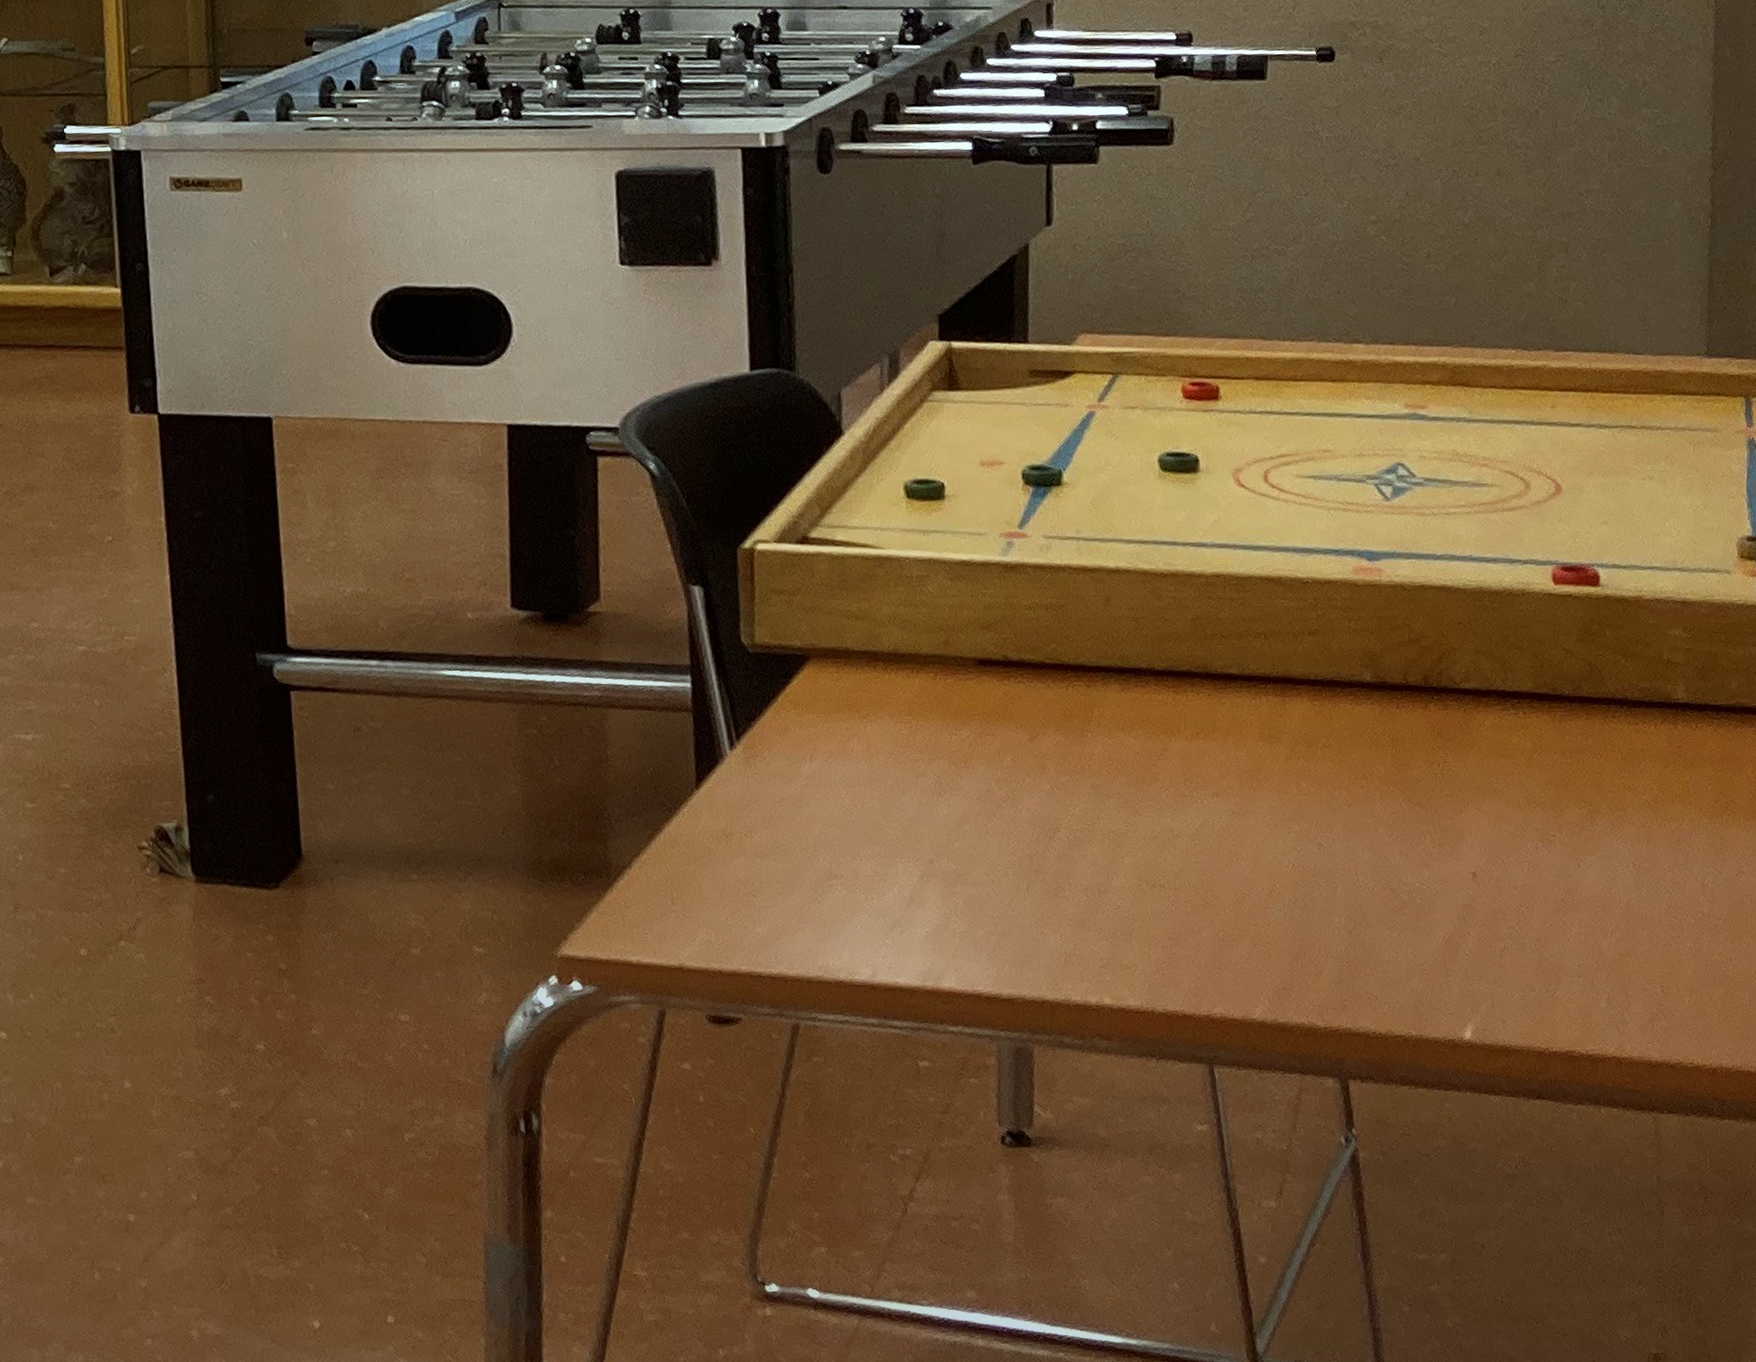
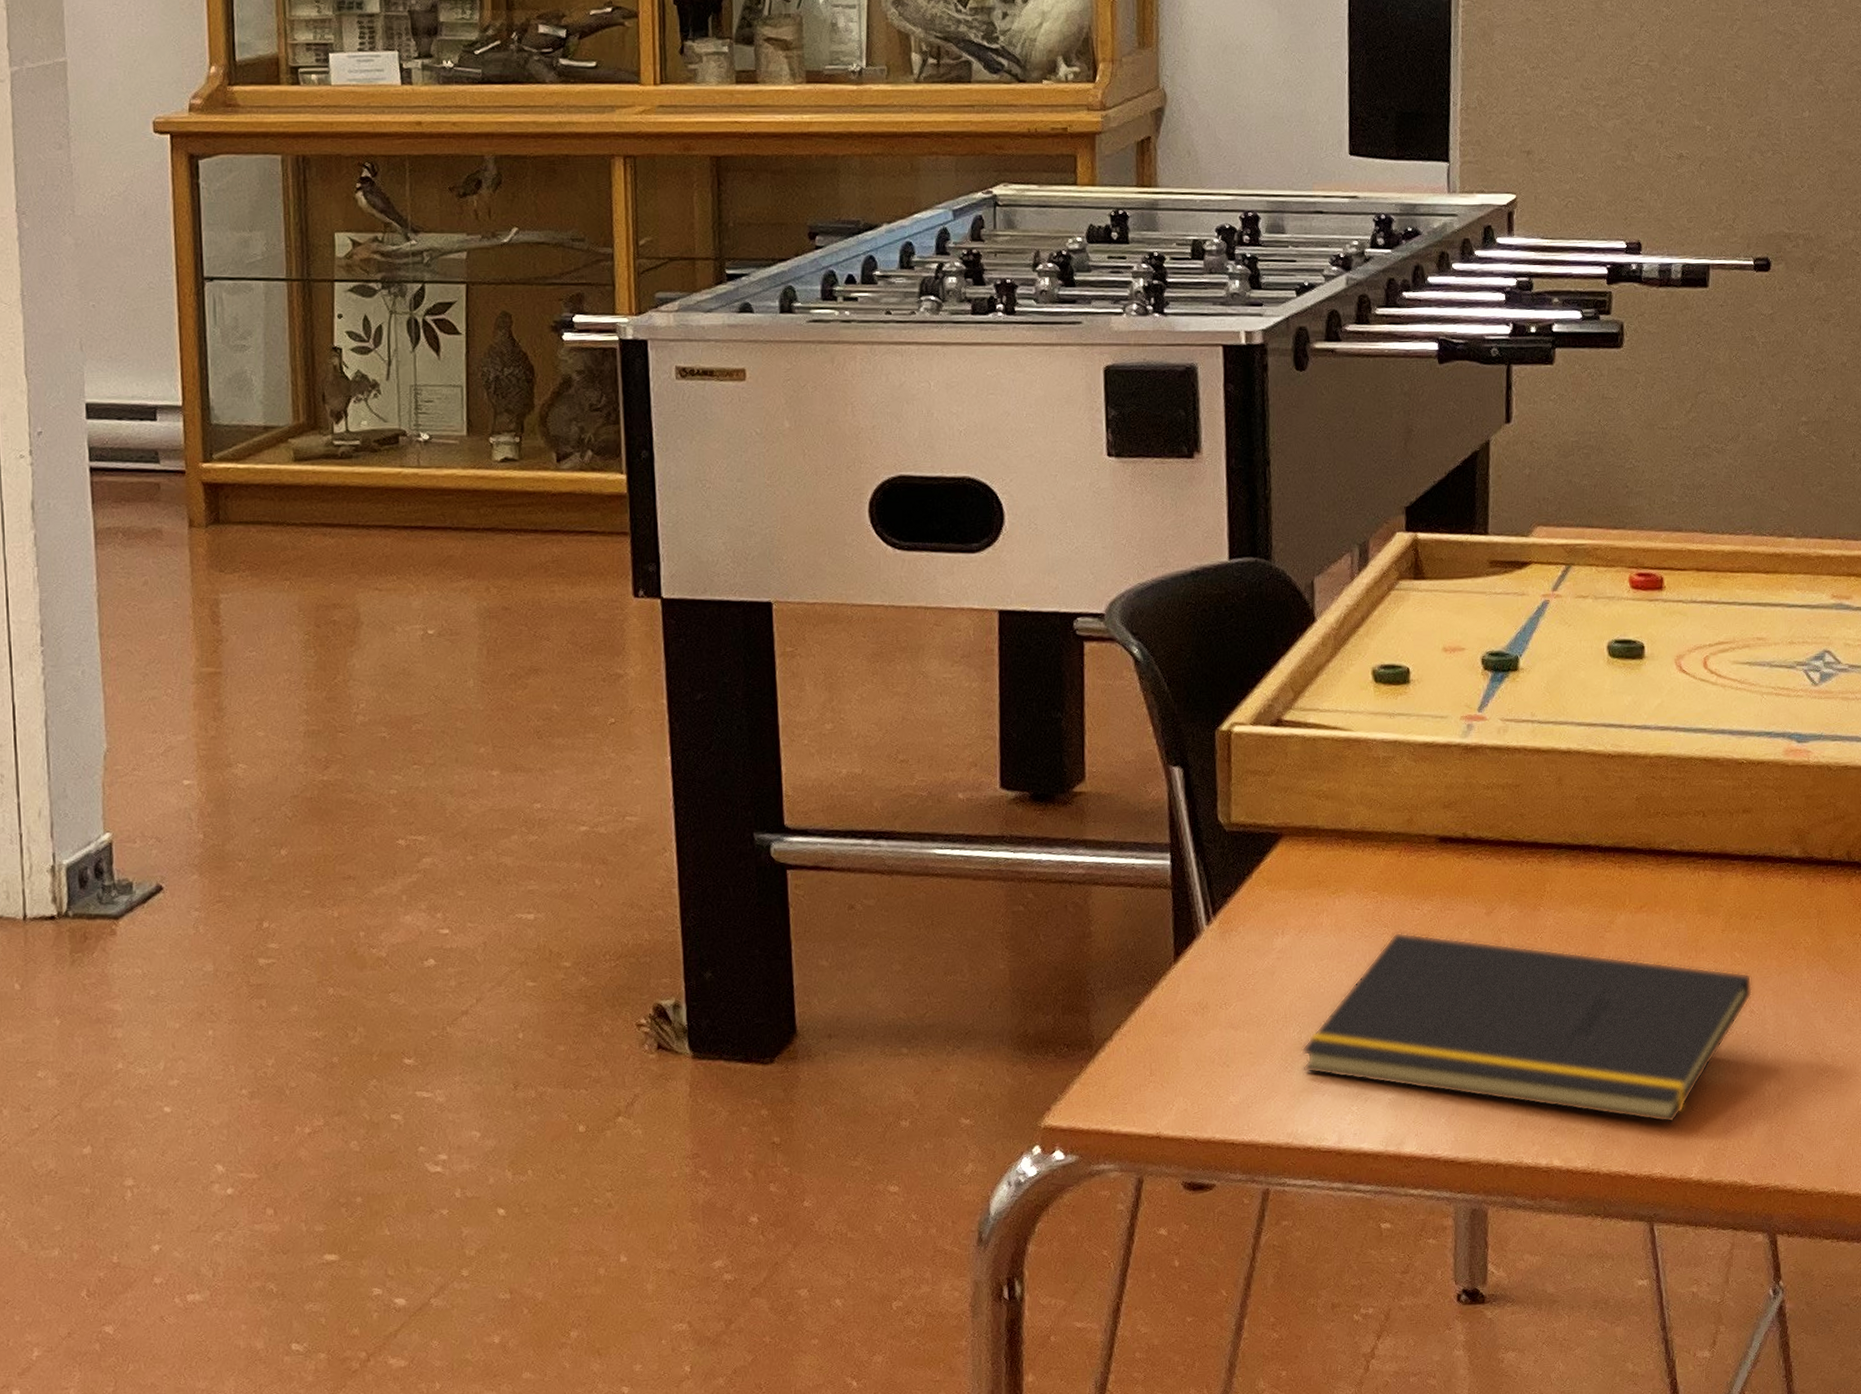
notepad: none [832,758,1320,961] -> present [1301,932,1752,1124]

